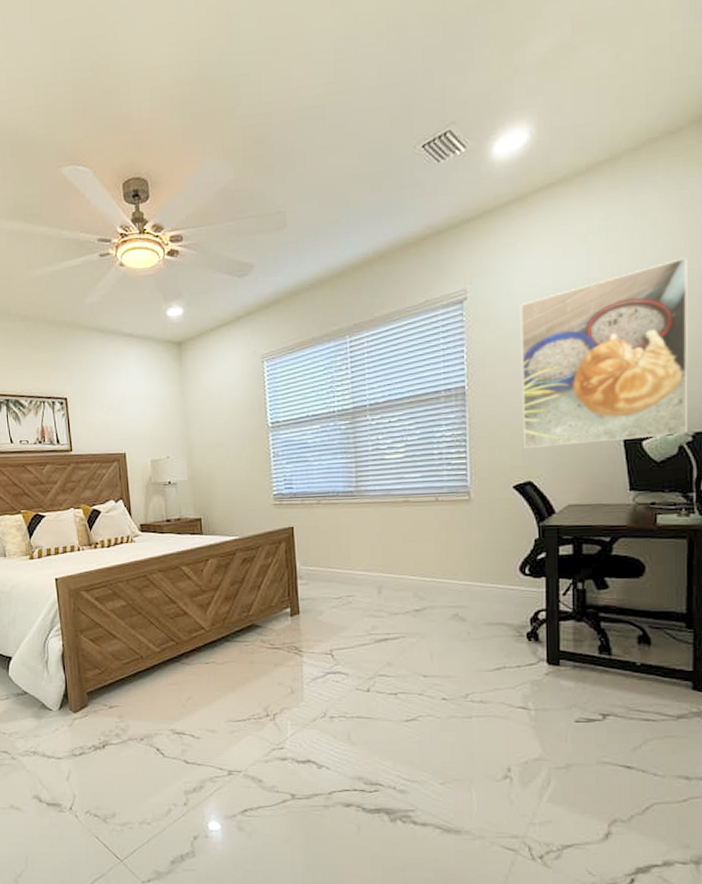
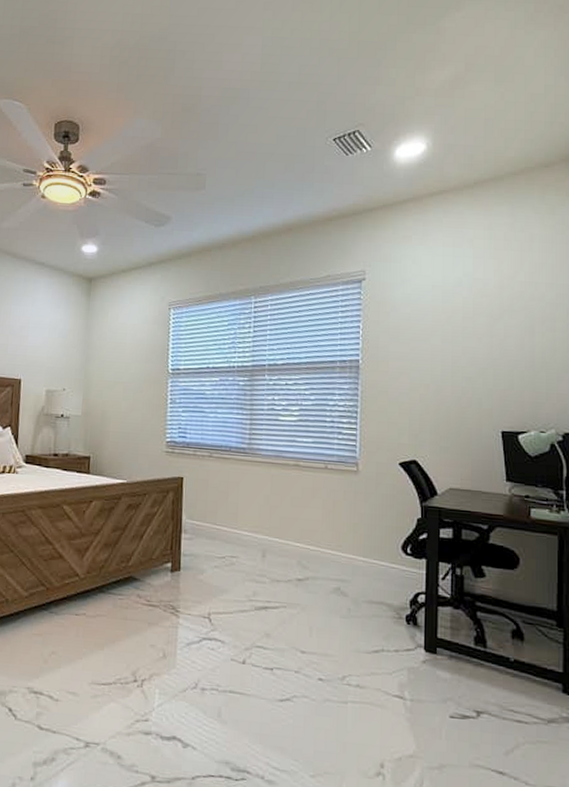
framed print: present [520,257,689,448] -> none [411,273,559,433]

